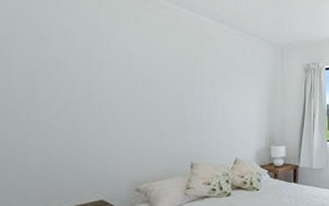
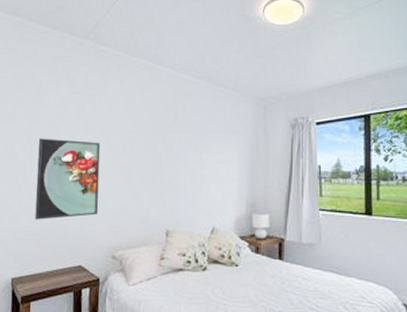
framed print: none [41,74,119,158] -> present [35,138,101,220]

